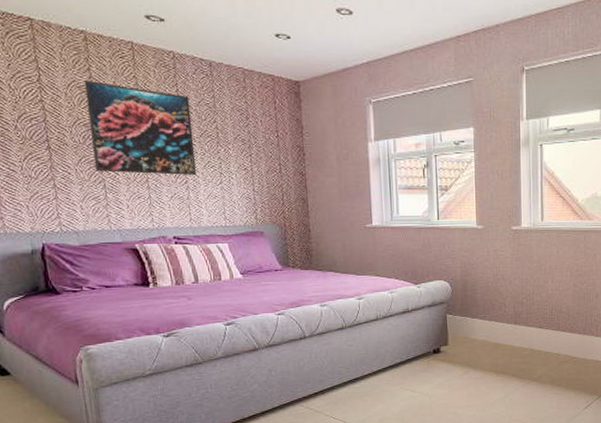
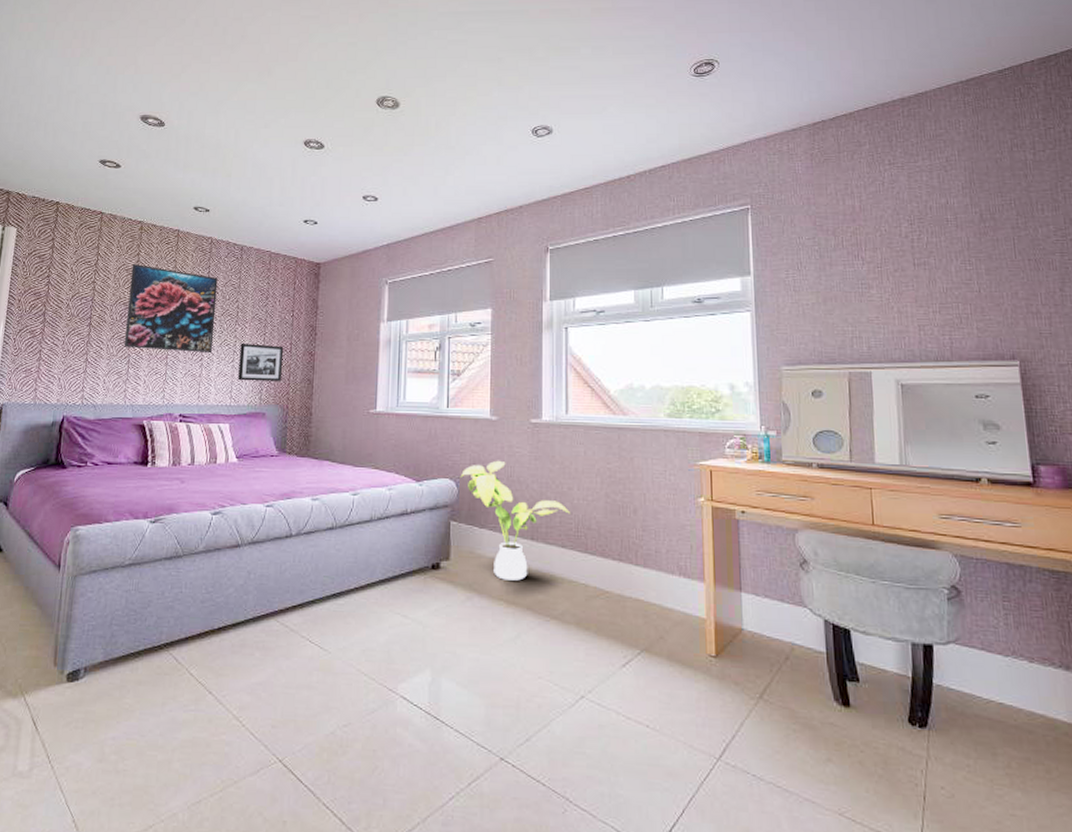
picture frame: none [226,164,275,202] -> present [238,342,284,382]
house plant: none [452,262,545,356] -> present [460,460,570,581]

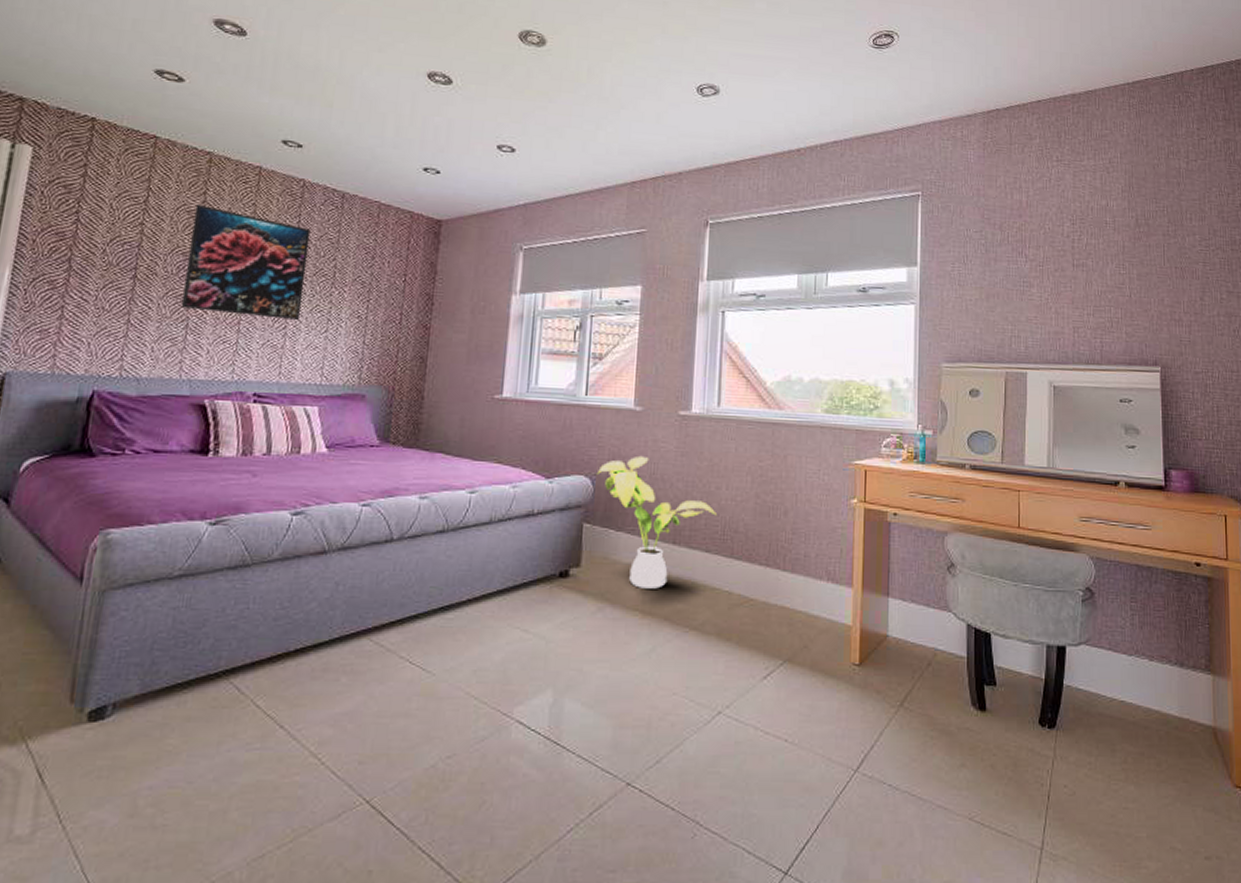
picture frame: present [238,342,284,382] -> none [332,309,392,358]

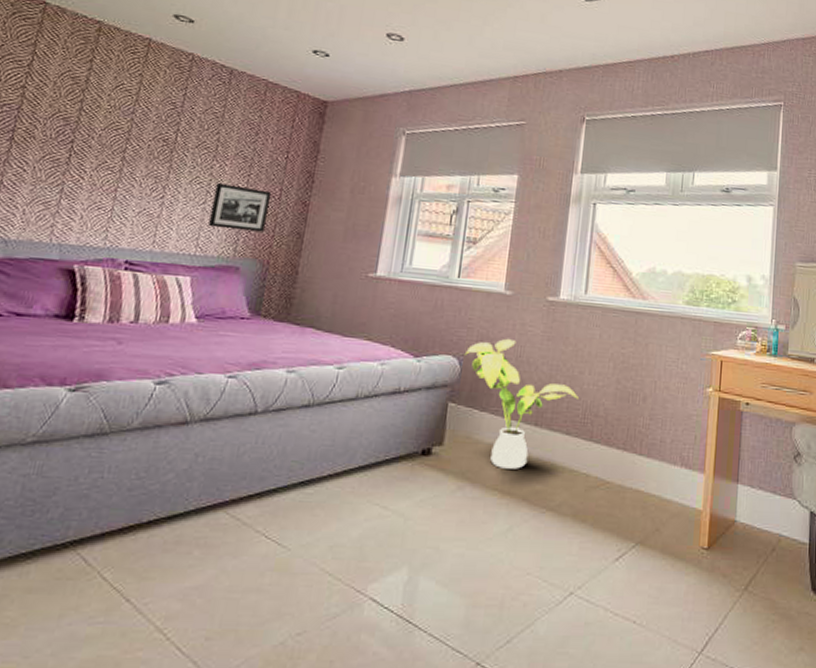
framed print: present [180,203,311,321] -> none [57,70,196,191]
picture frame: none [332,309,392,358] -> present [208,182,272,232]

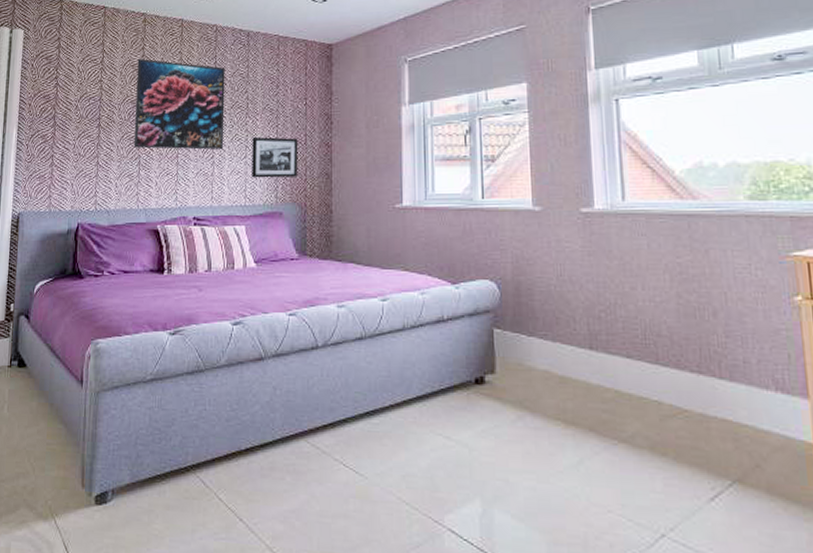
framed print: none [57,70,196,191] -> present [133,58,225,150]
house plant: present [464,338,578,469] -> none [501,257,634,397]

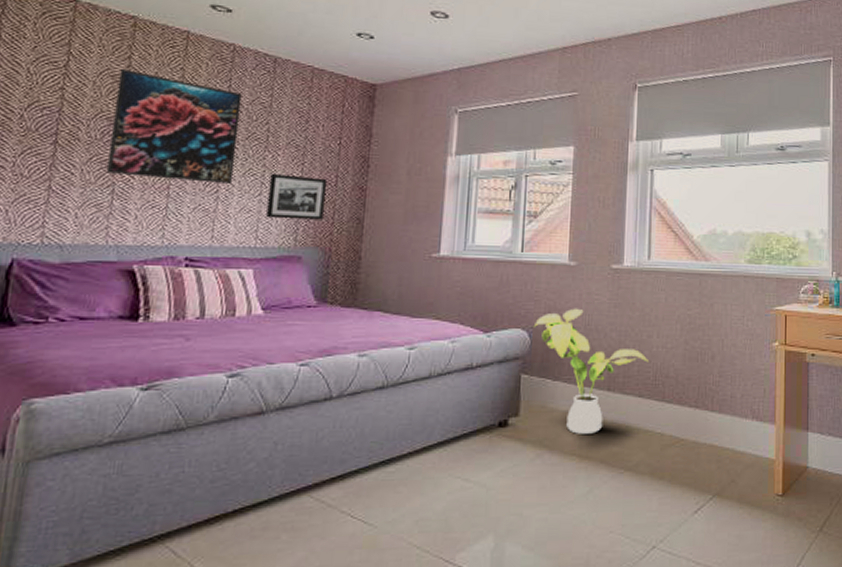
house plant: none [501,257,634,397] -> present [533,308,648,434]

